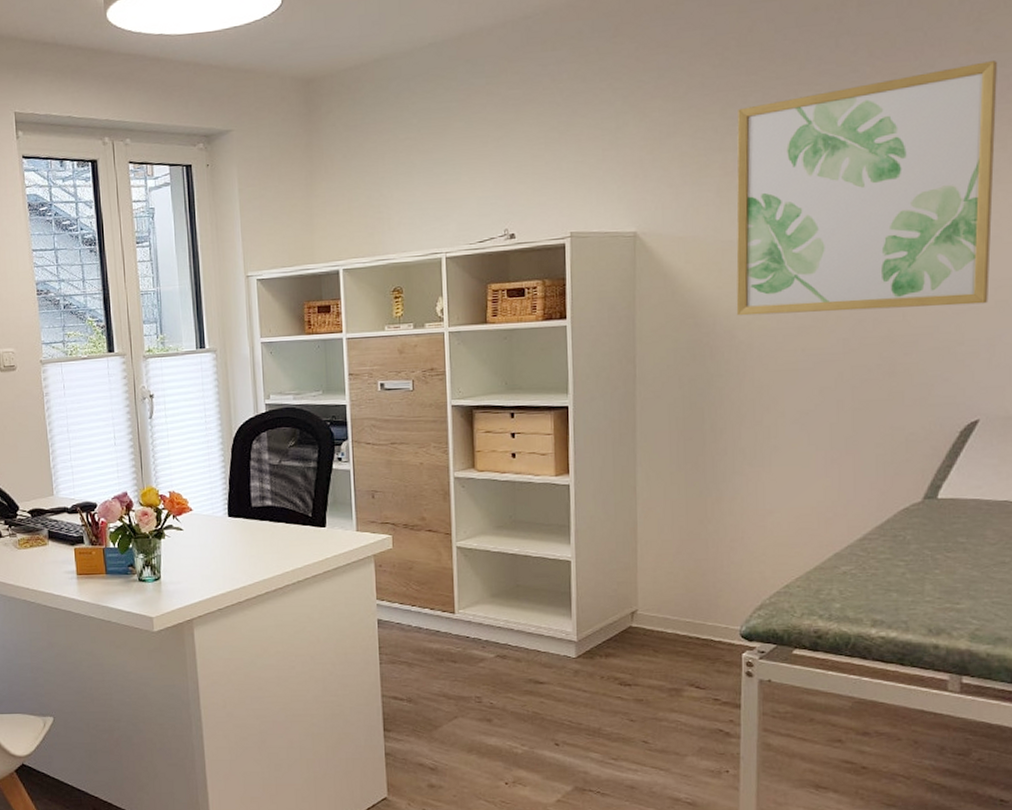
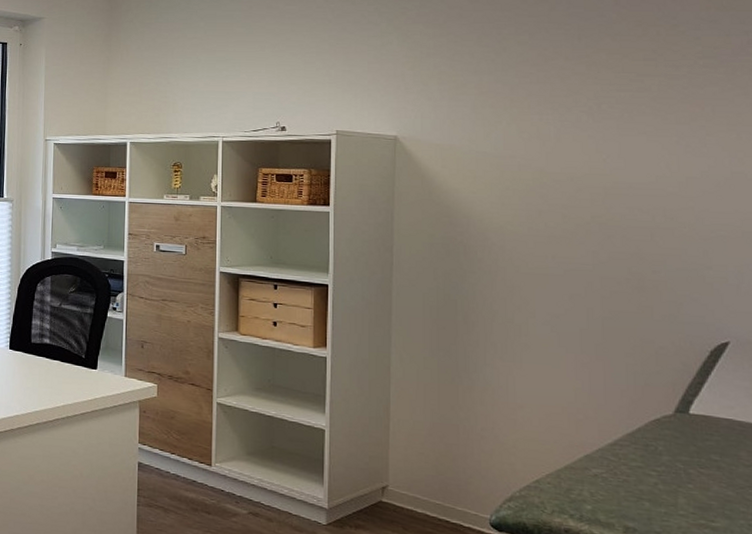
wall art: present [736,61,998,316] -> none [489,18,738,233]

